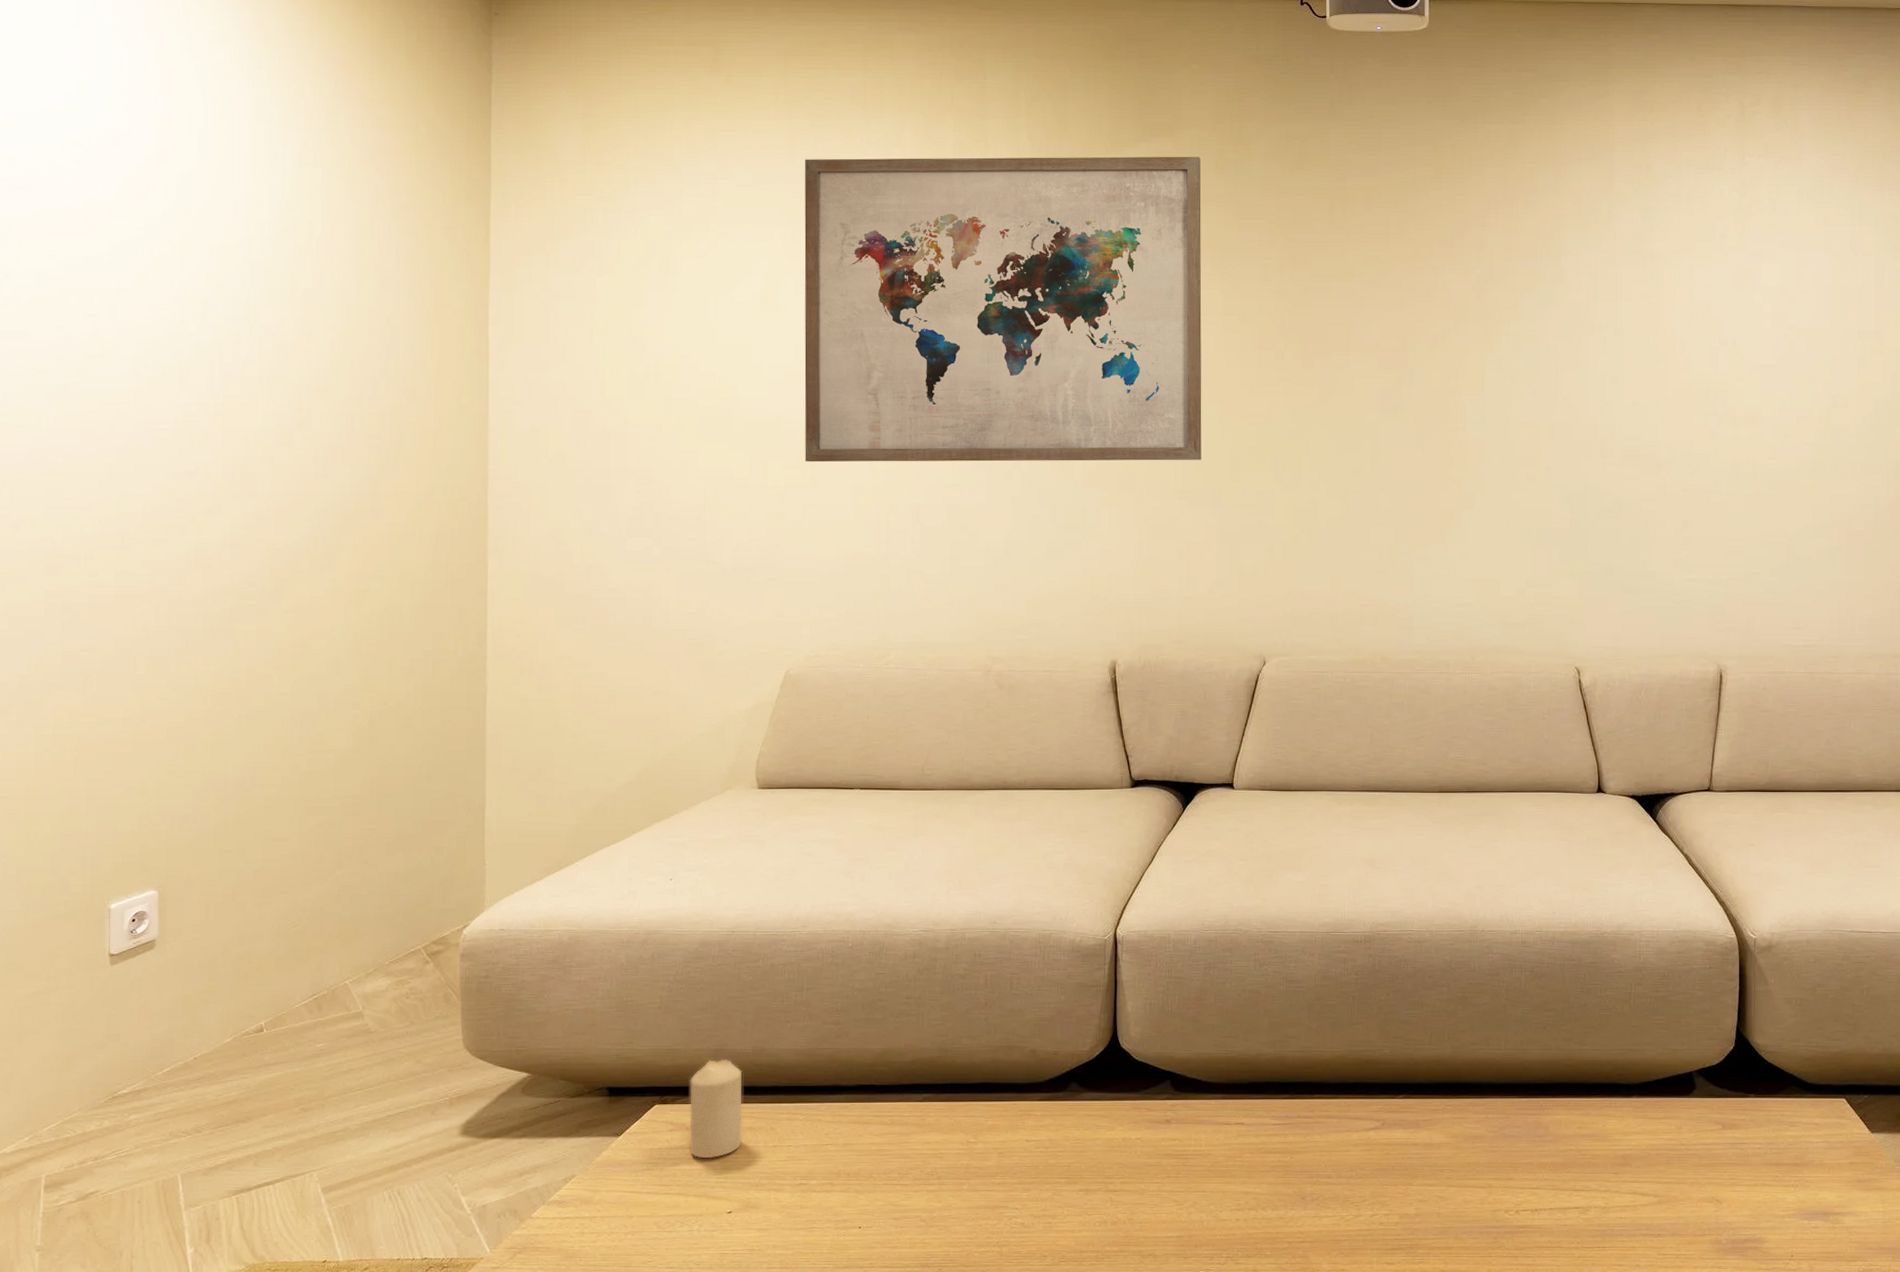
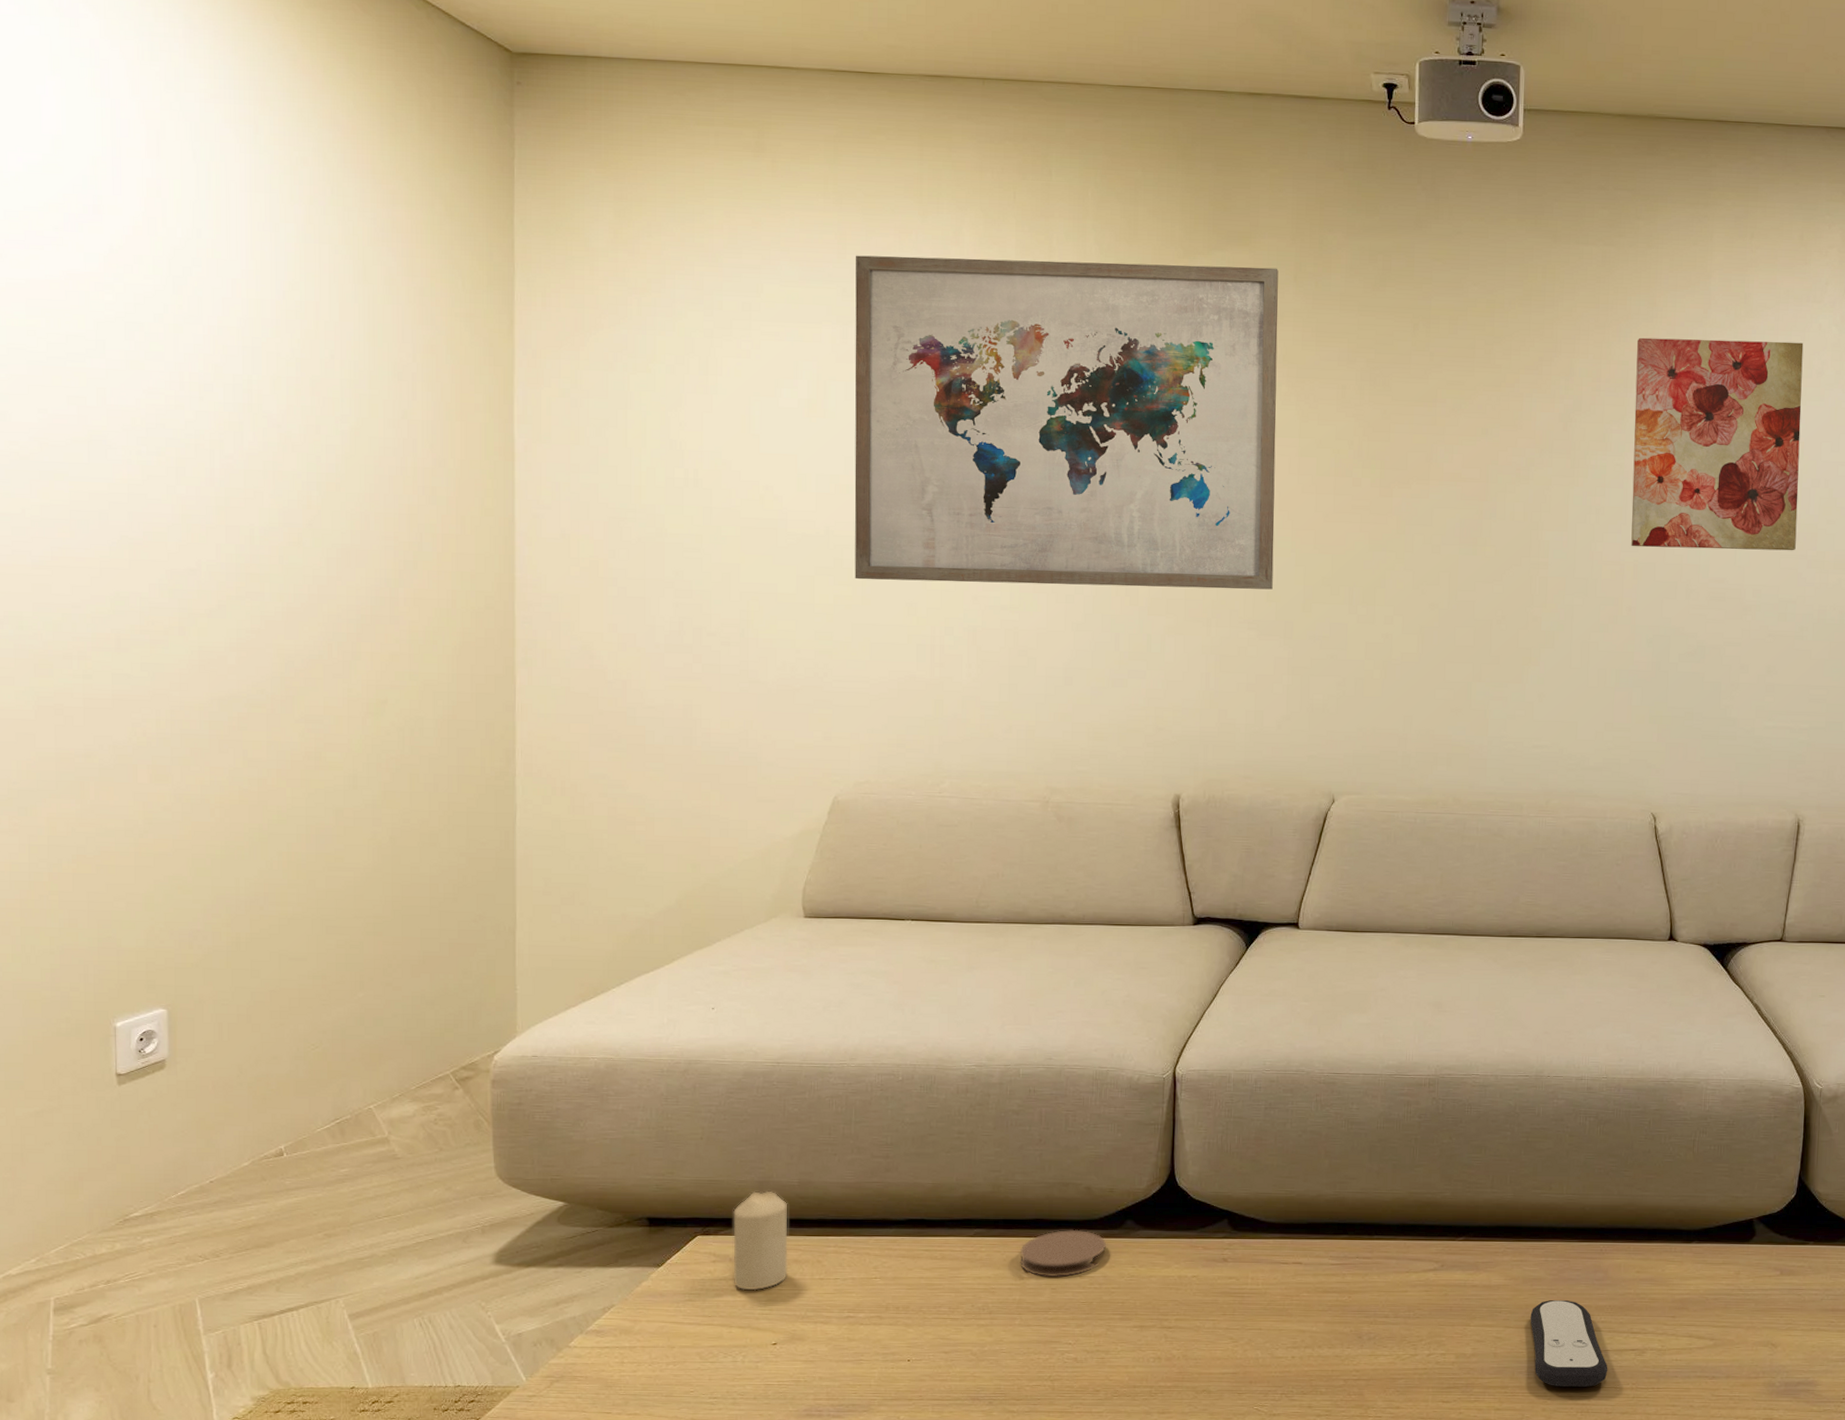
coaster: none [967,1093,1052,1142] -> present [1019,1229,1107,1278]
remote control: none [1472,1158,1552,1246] -> present [1530,1300,1608,1387]
wall art: none [1544,208,1707,409] -> present [1631,337,1804,551]

